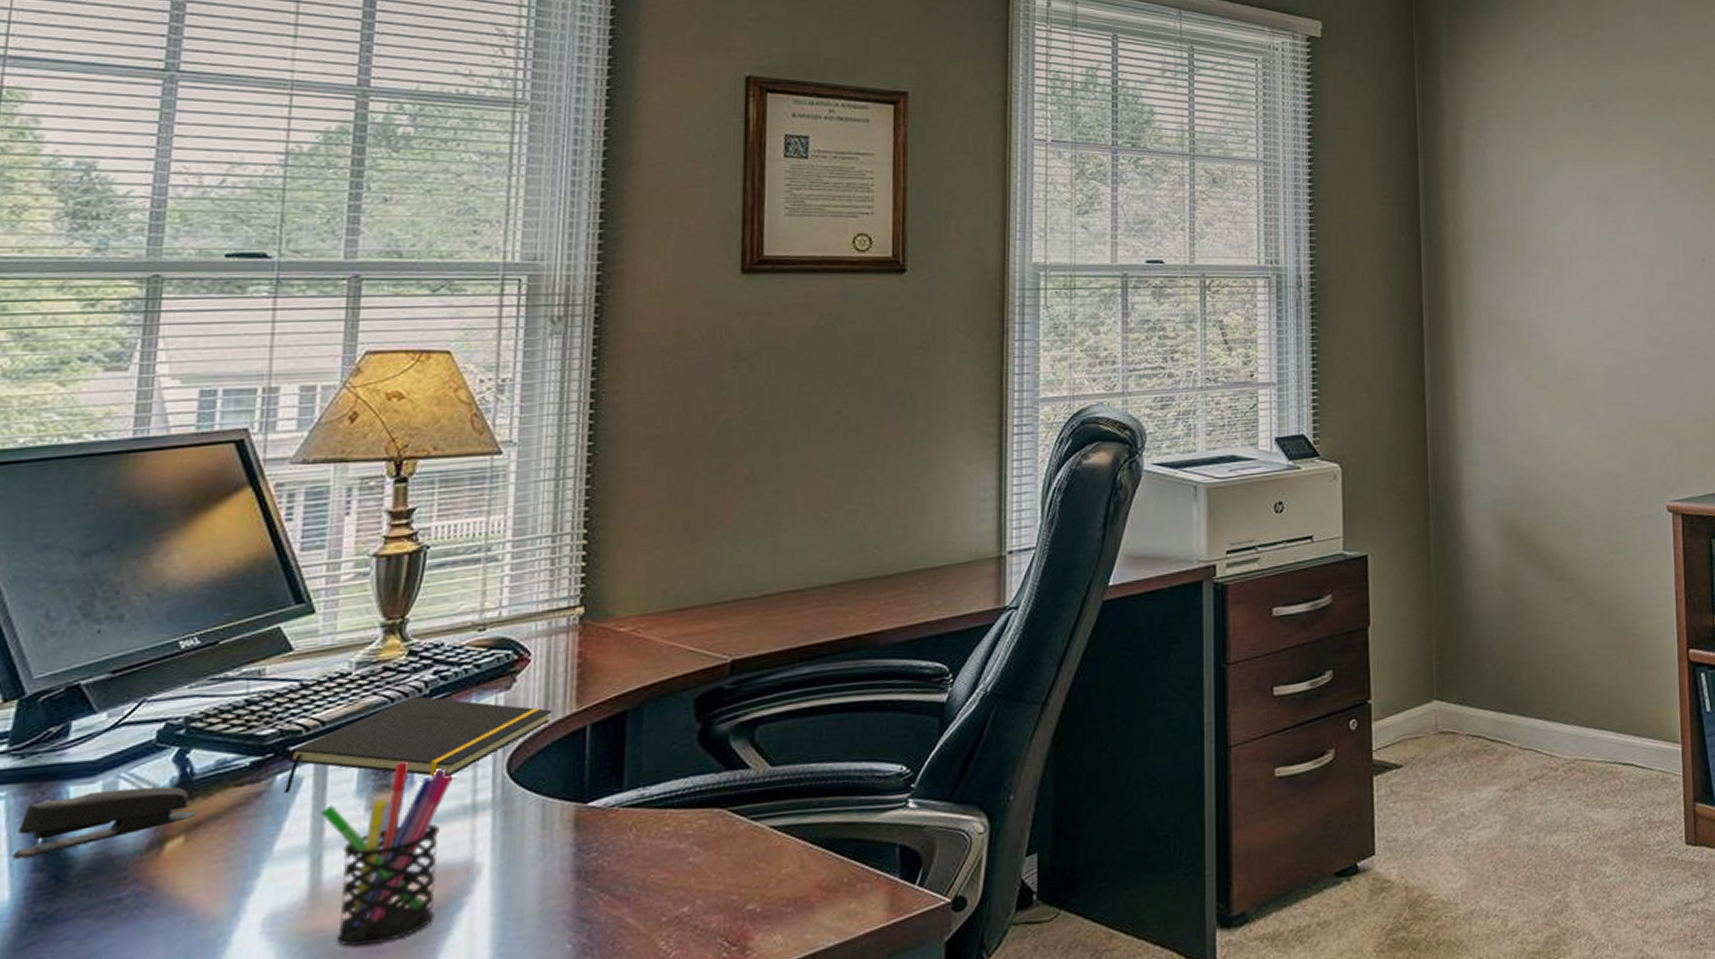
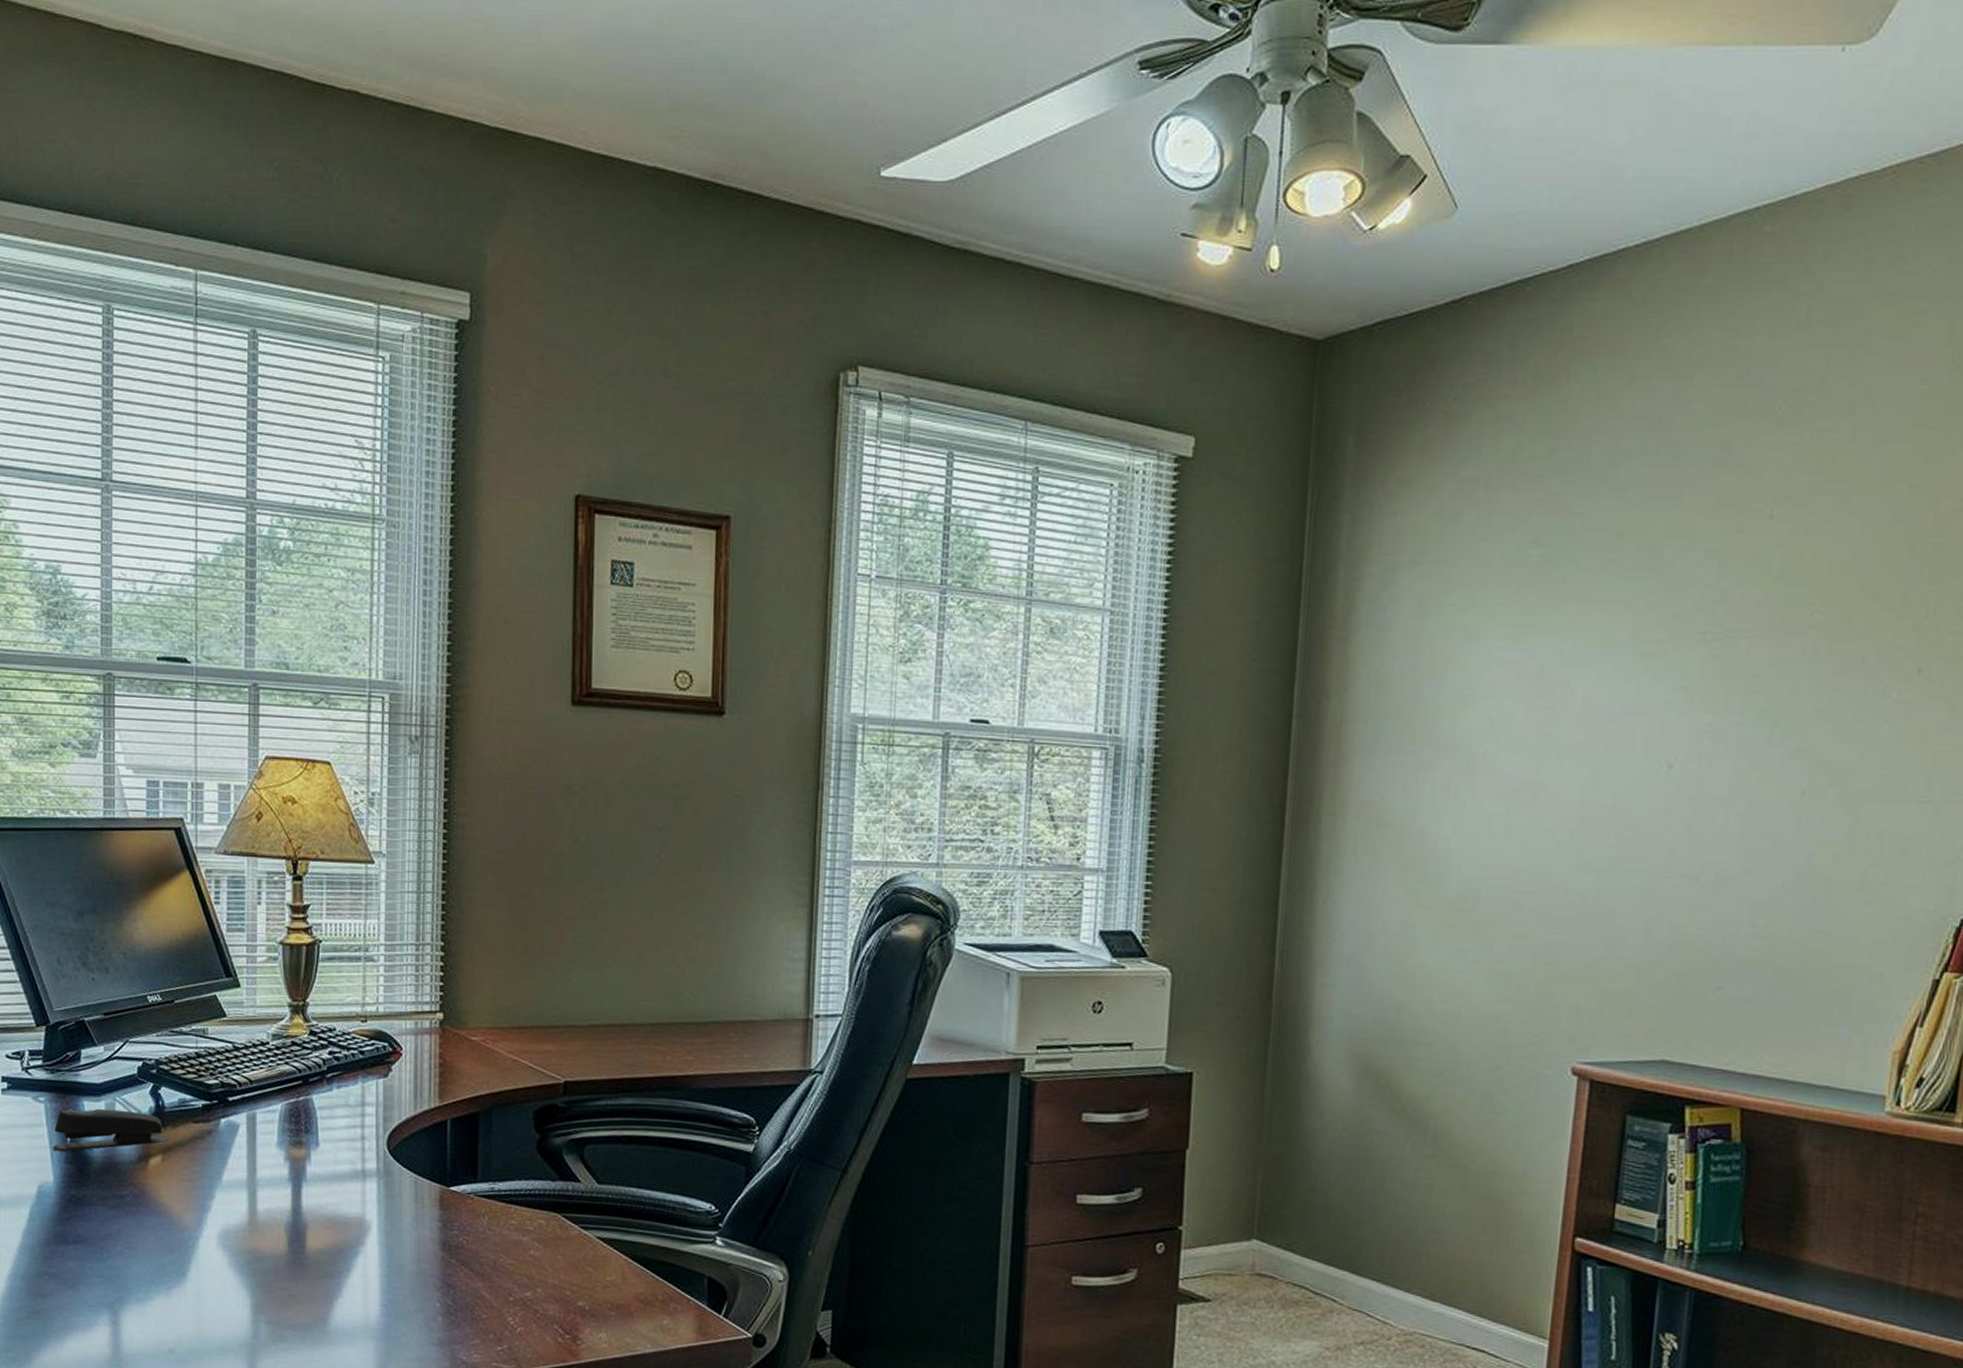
notepad: present [284,696,552,794] -> none [227,1071,420,1143]
pen holder: present [320,761,454,947] -> none [253,1124,347,1270]

